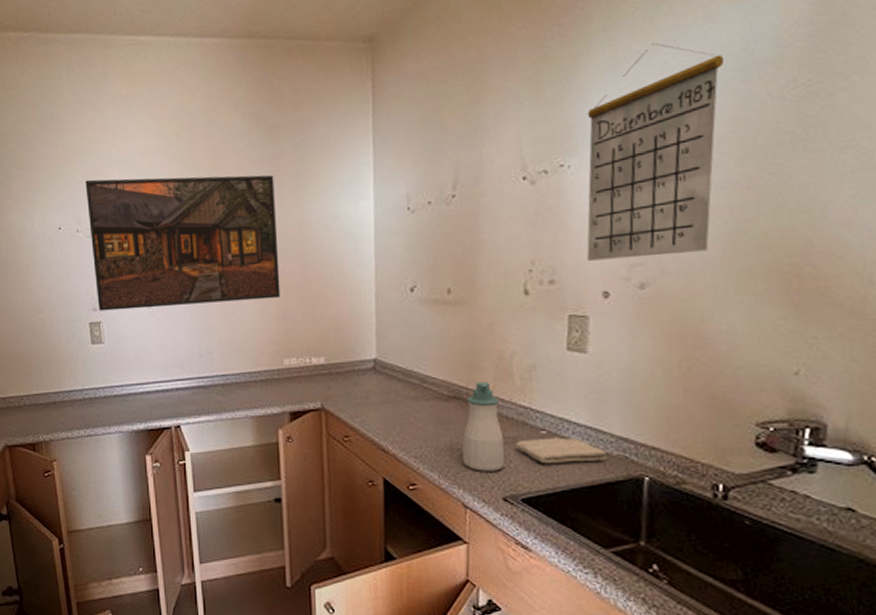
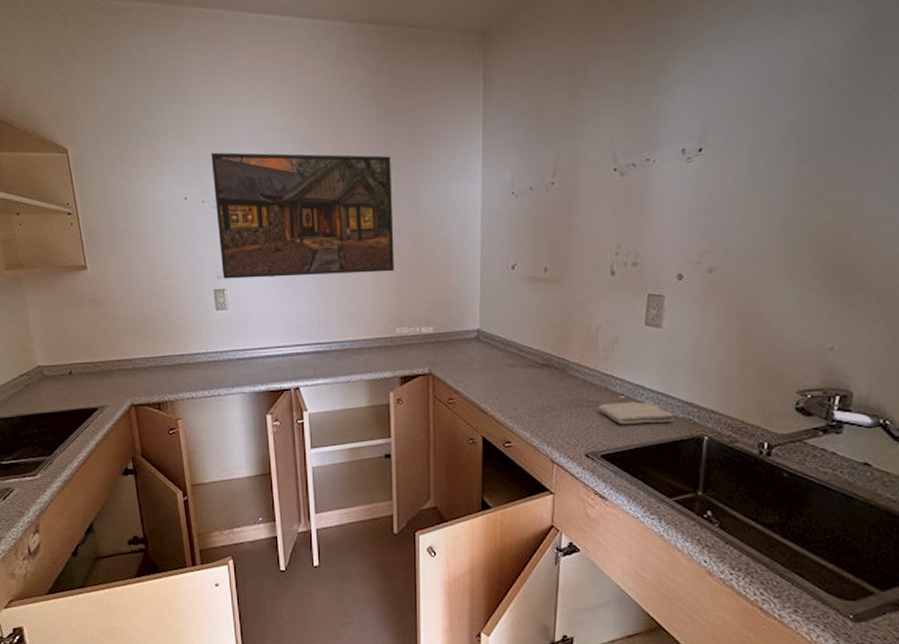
soap bottle: present [461,382,505,471] -> none [551,352,589,431]
calendar: present [586,42,725,261] -> none [666,52,789,246]

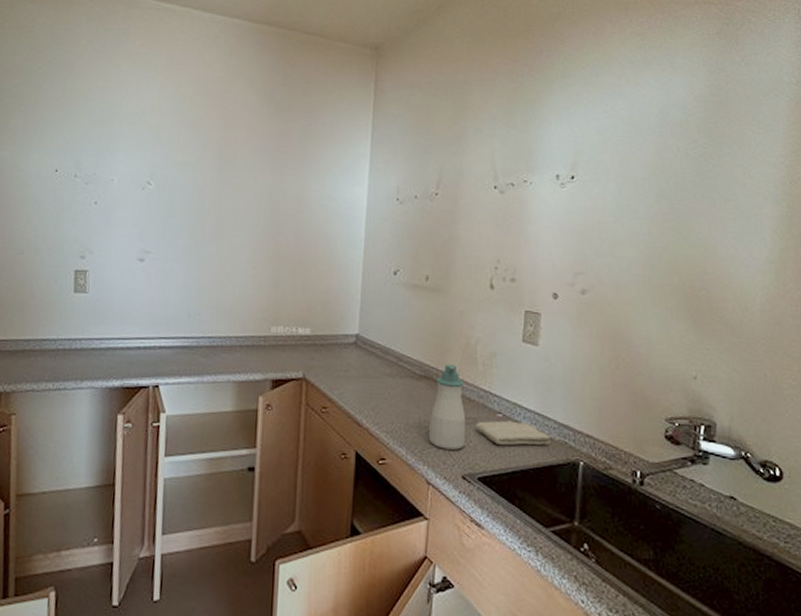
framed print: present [211,152,395,279] -> none [86,127,279,267]
soap bottle: none [551,352,589,431] -> present [428,364,466,450]

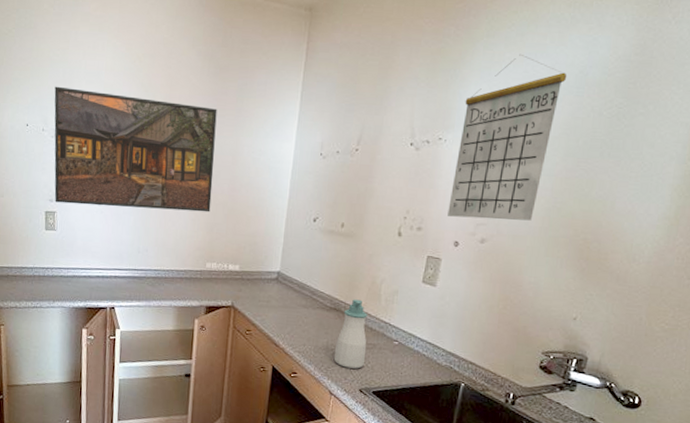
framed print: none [86,127,279,267] -> present [54,86,217,212]
washcloth: present [475,420,550,446] -> none [374,347,437,369]
calendar: none [542,94,648,268] -> present [447,53,567,221]

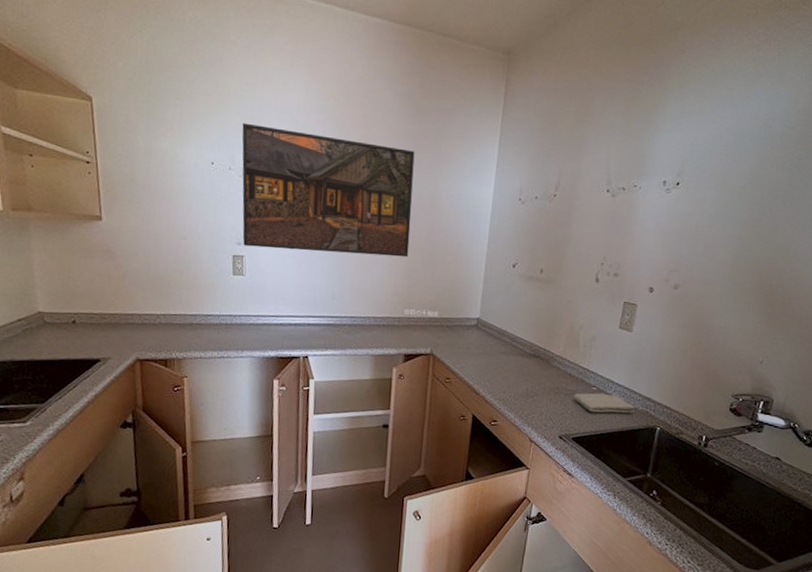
soap bottle: present [333,299,367,369] -> none [533,345,566,415]
washcloth: none [374,347,437,369] -> present [573,393,634,414]
calendar: present [447,53,567,221] -> none [643,104,753,267]

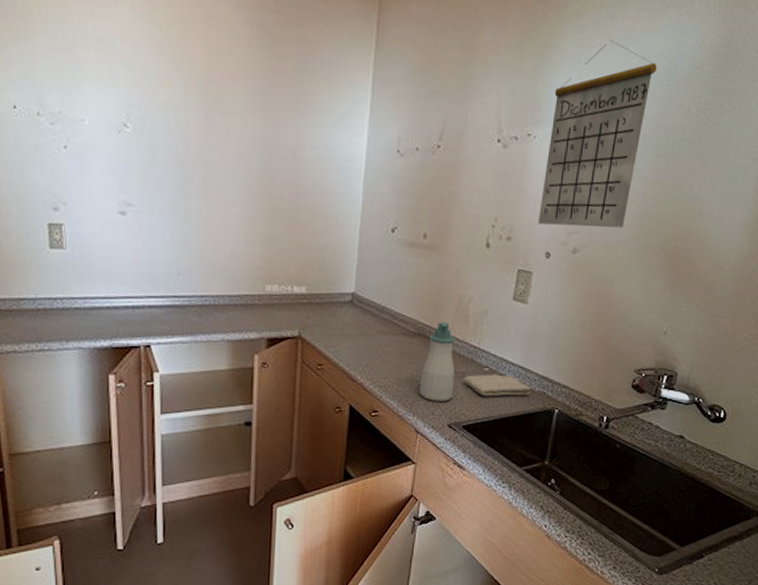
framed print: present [242,123,415,257] -> none [51,55,272,223]
soap bottle: none [533,345,566,415] -> present [419,322,455,402]
calendar: none [643,104,753,267] -> present [538,39,658,228]

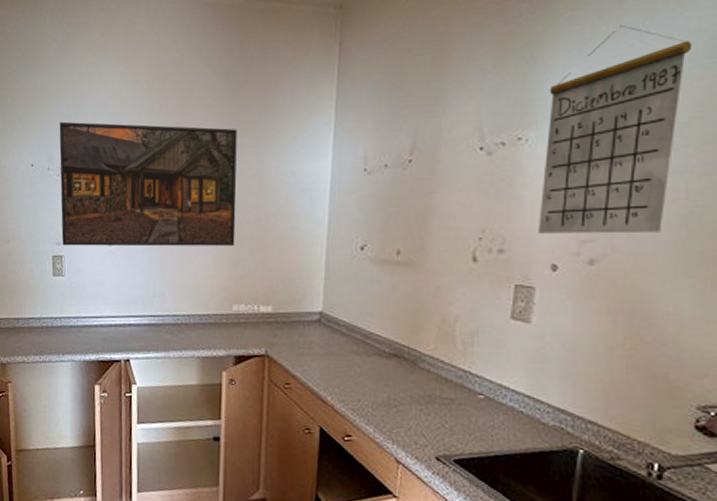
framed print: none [51,55,272,223] -> present [59,121,237,247]
soap bottle: present [419,322,455,402] -> none [398,342,442,431]
washcloth: present [463,374,530,397] -> none [452,402,542,430]

